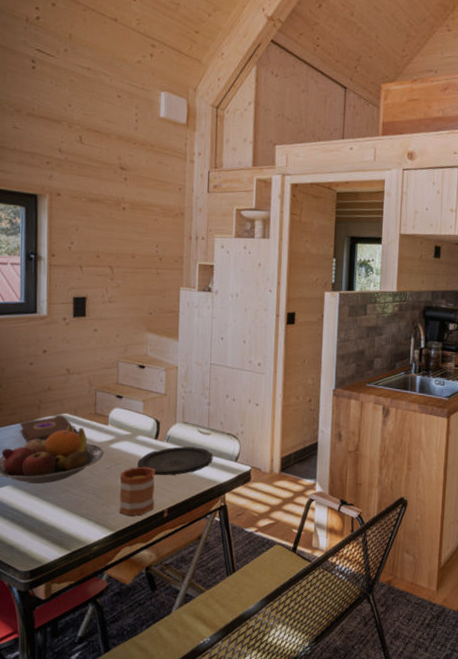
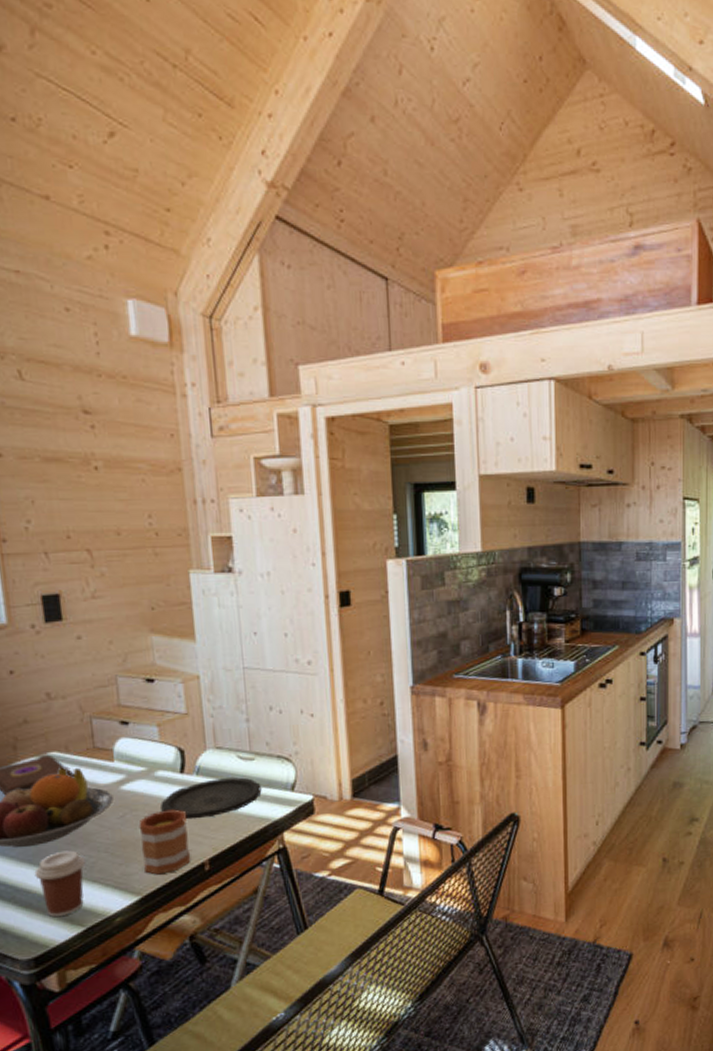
coffee cup: none [40,490,78,541] -> present [34,850,86,918]

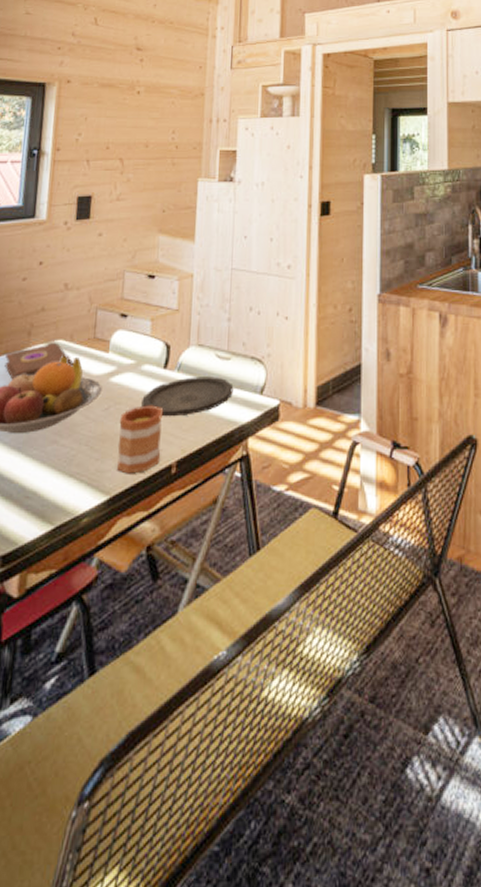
coffee cup: present [34,850,86,918] -> none [20,440,67,512]

